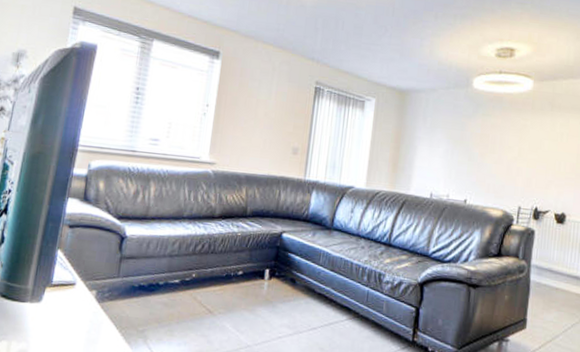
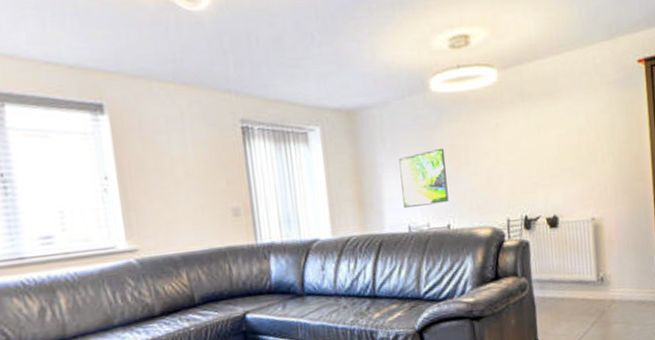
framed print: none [430,135,475,181] -> present [399,149,449,209]

